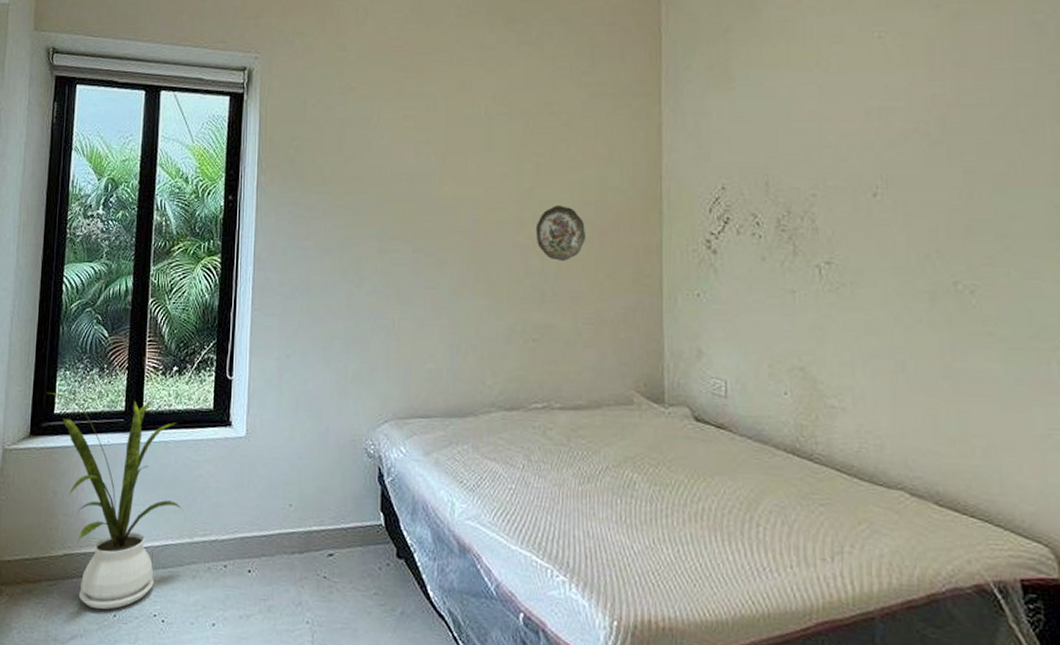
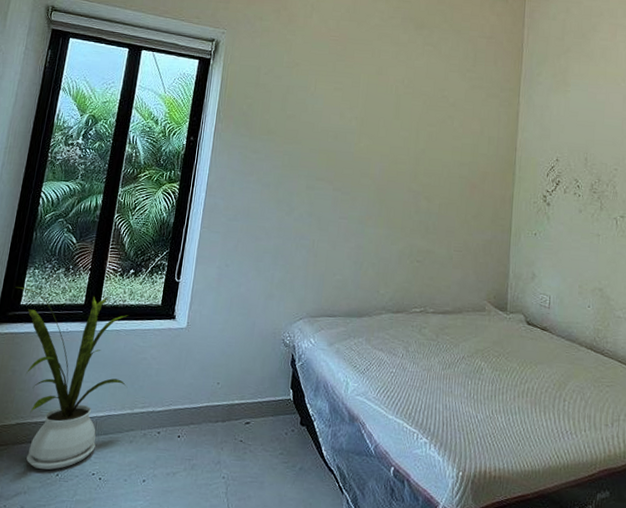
decorative plate: present [535,205,585,261] -> none [425,163,461,204]

